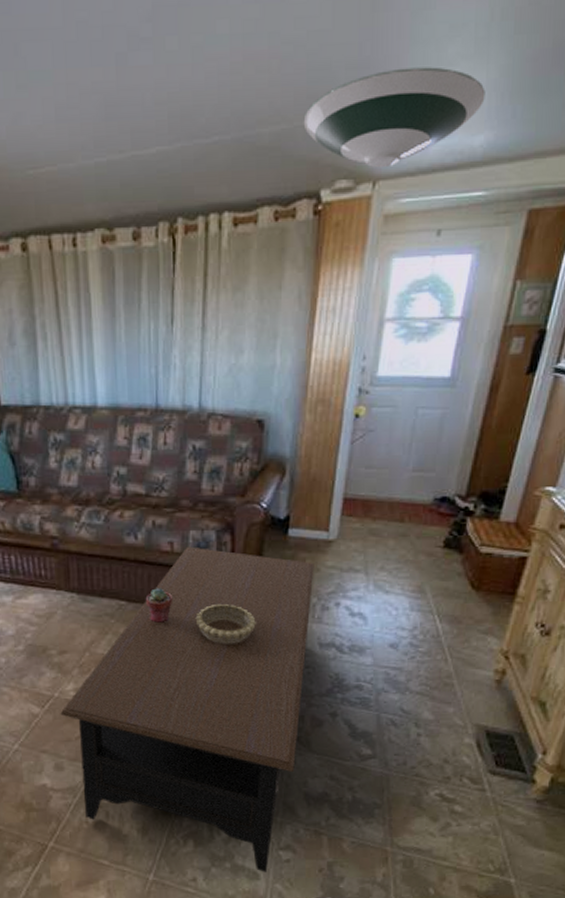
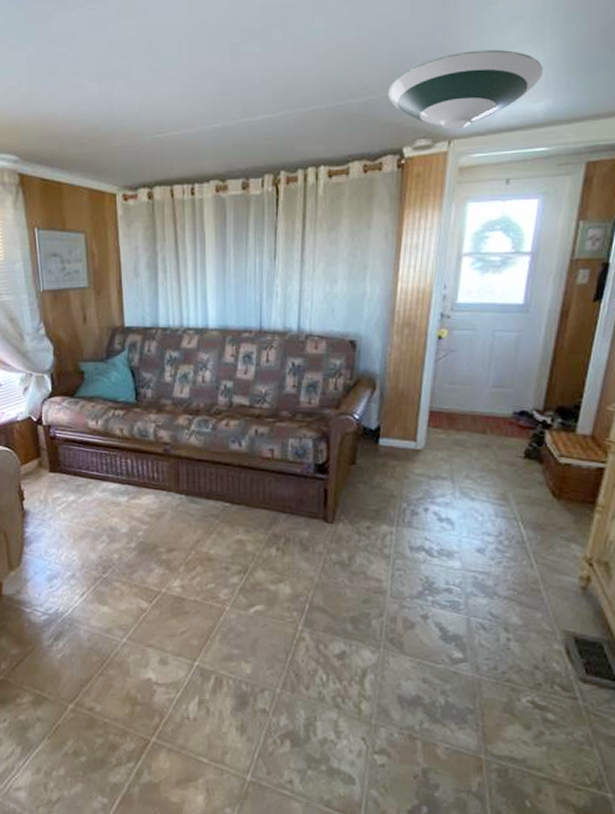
coffee table: present [60,546,314,872] -> none [166,453,404,777]
potted succulent: present [145,588,172,623] -> none [247,491,272,524]
decorative bowl: present [195,603,256,644] -> none [293,507,350,546]

